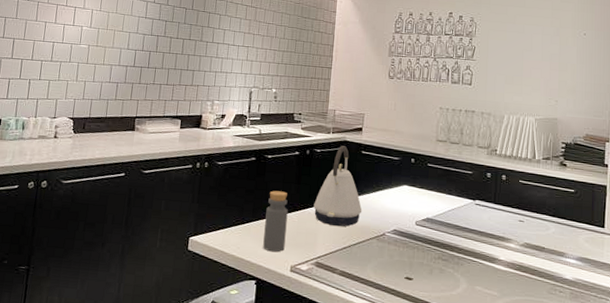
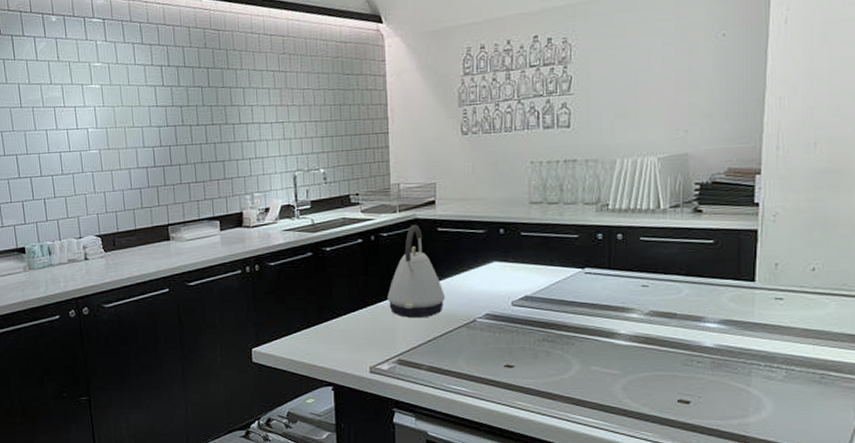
bottle: present [263,190,288,252] -> none [333,286,360,354]

